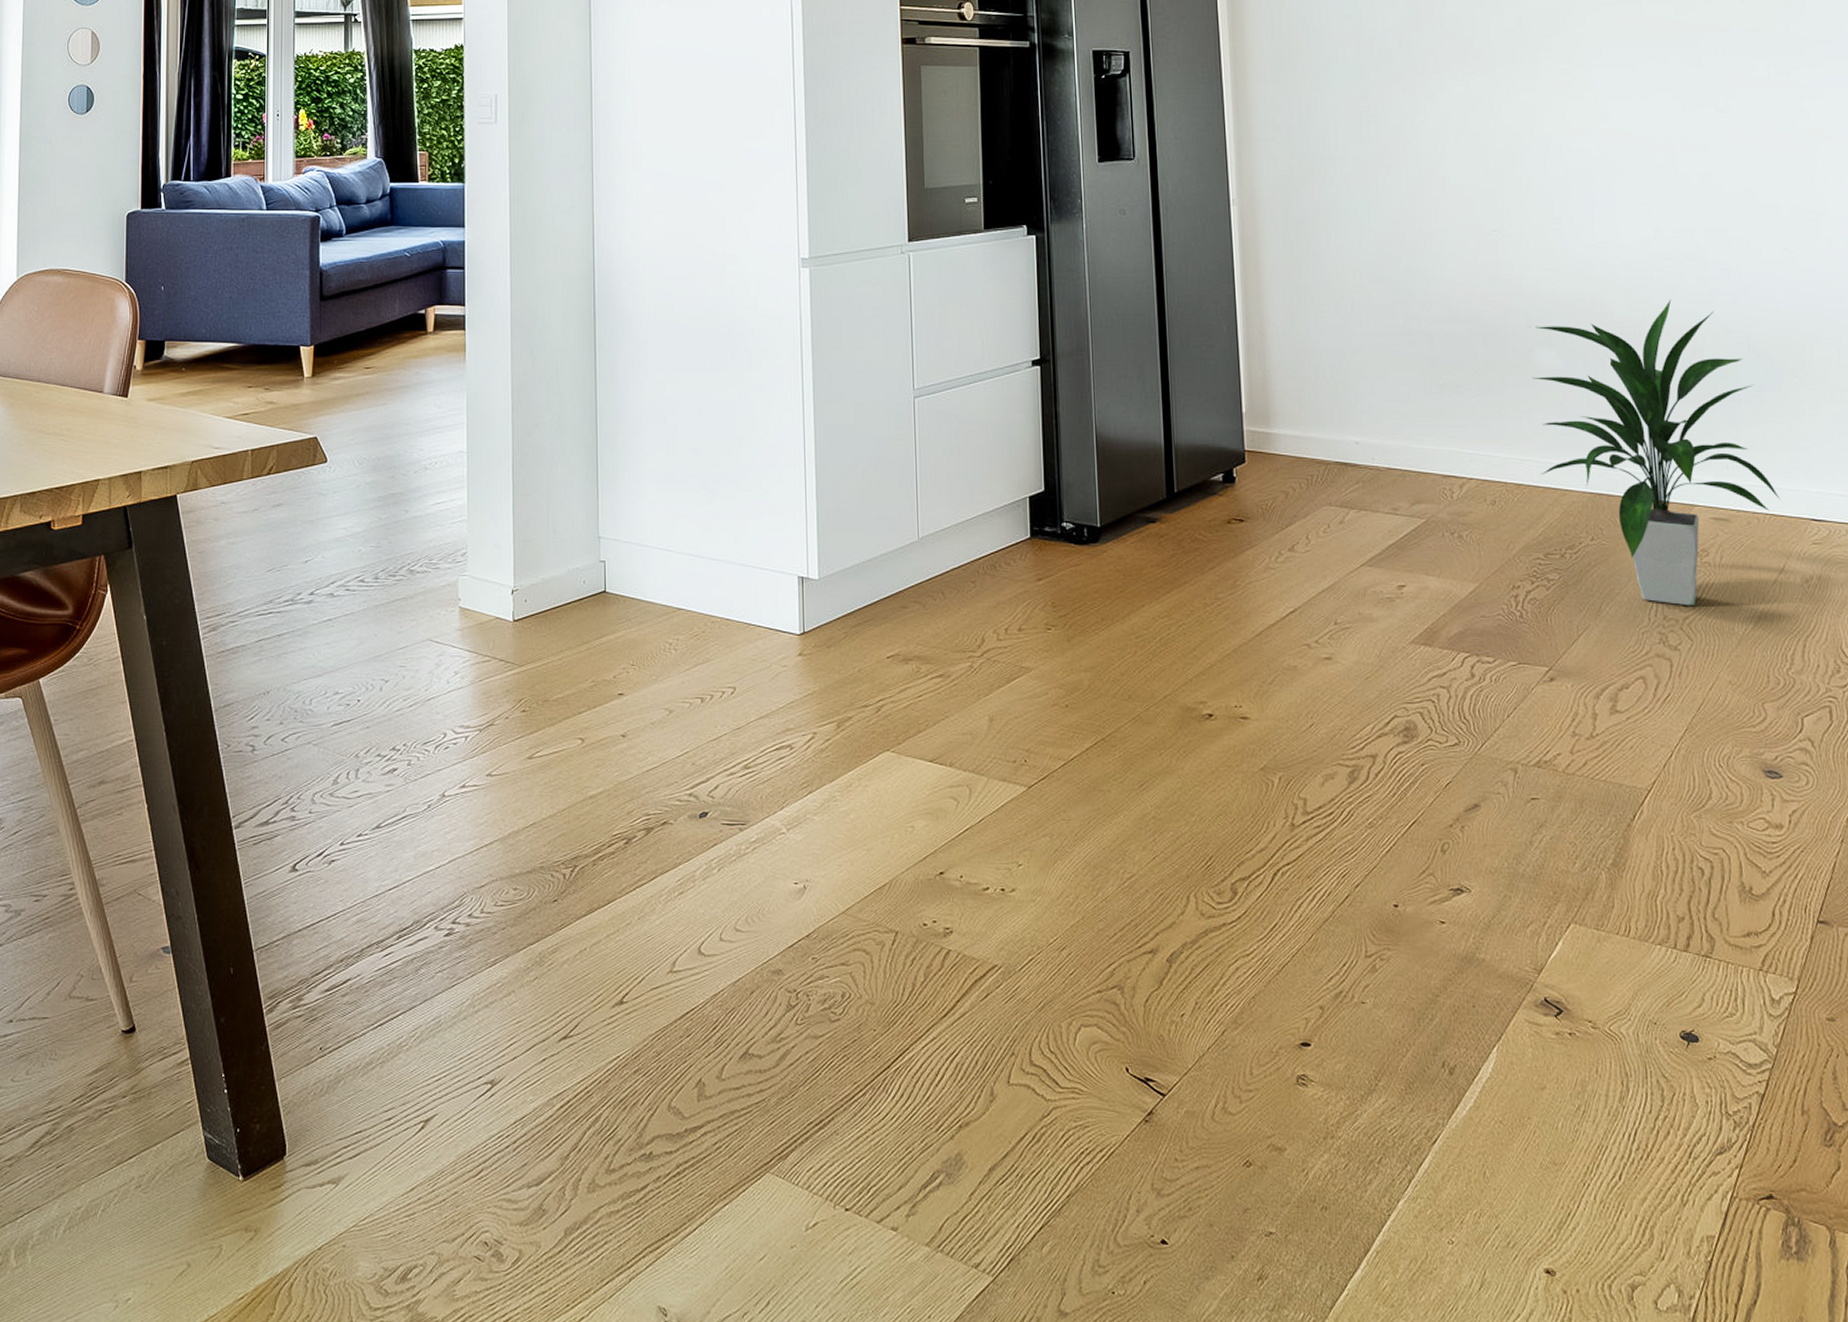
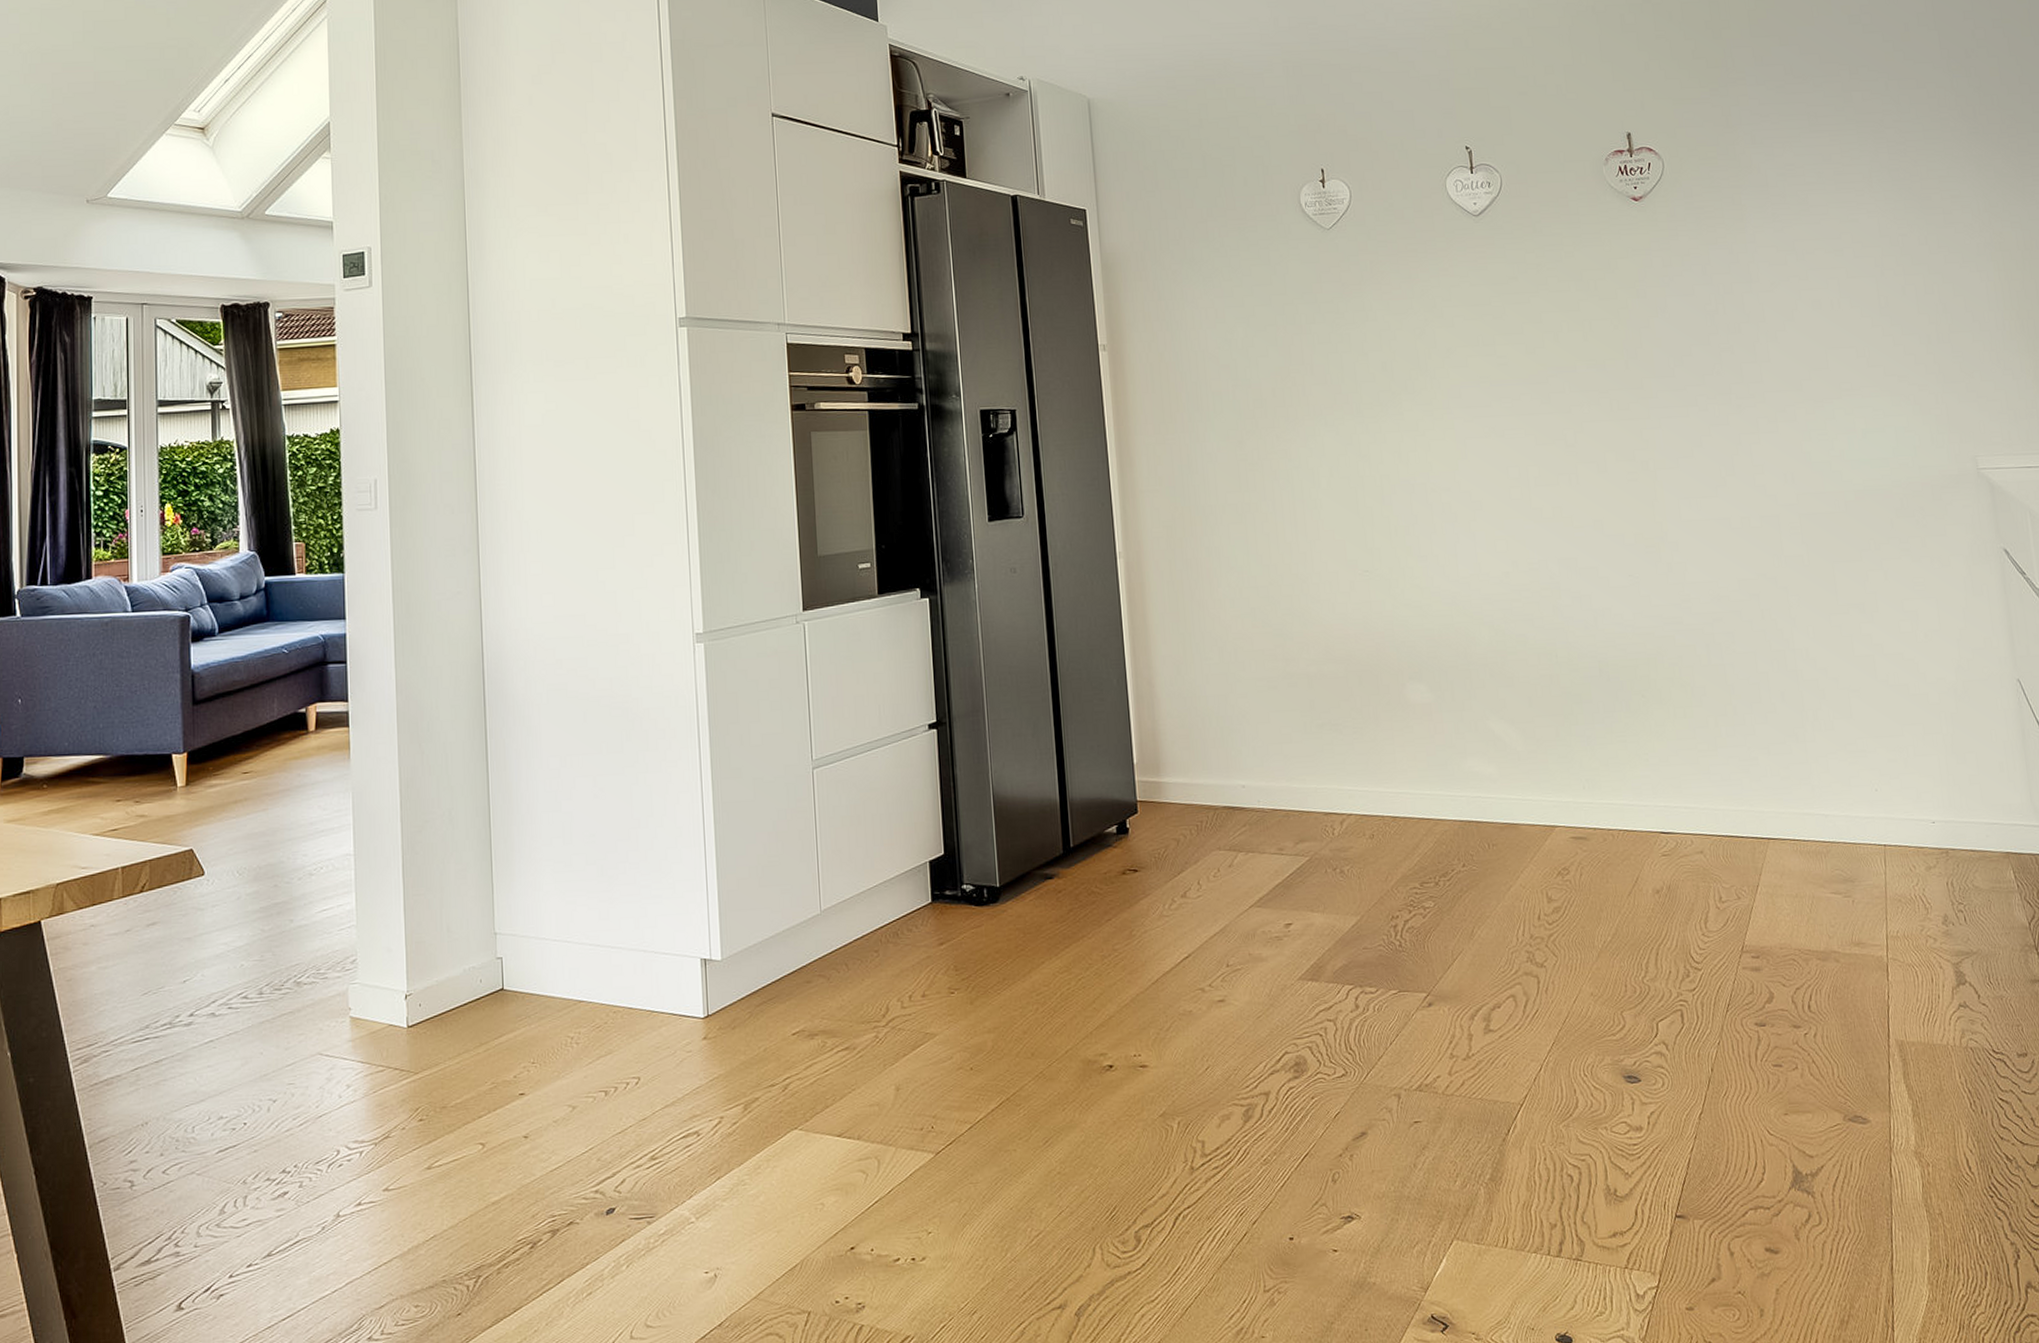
indoor plant: present [1530,298,1780,606] -> none [1401,628,1632,924]

